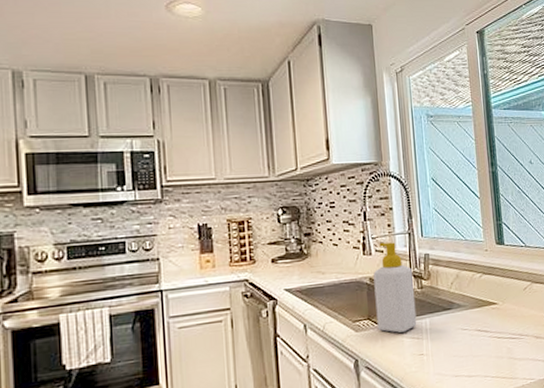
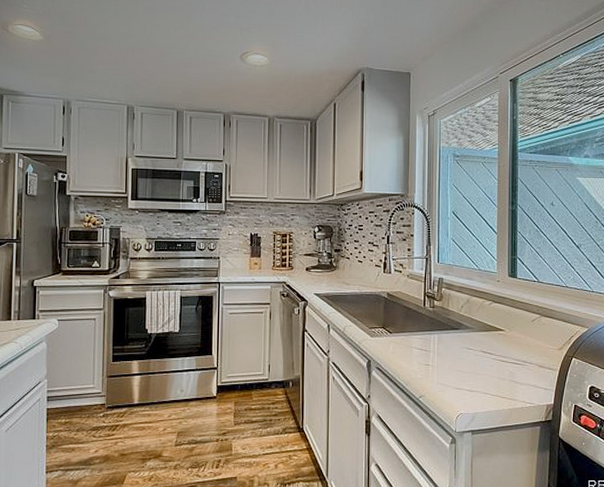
soap bottle: present [373,242,417,333] -> none [390,264,427,343]

